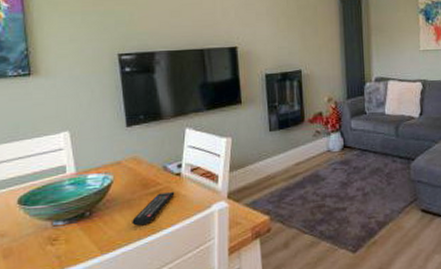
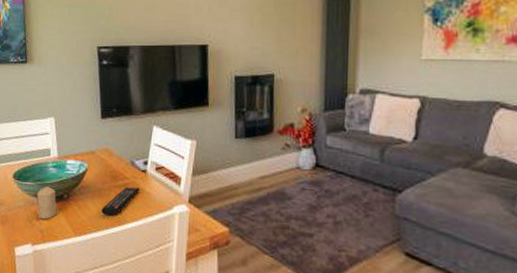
candle: none [50,207,77,244] -> present [36,187,57,220]

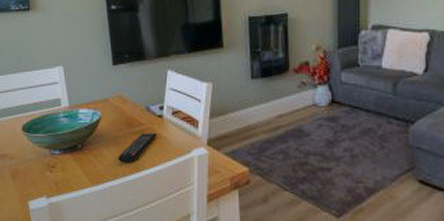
candle: present [36,187,57,220] -> none [49,138,71,171]

